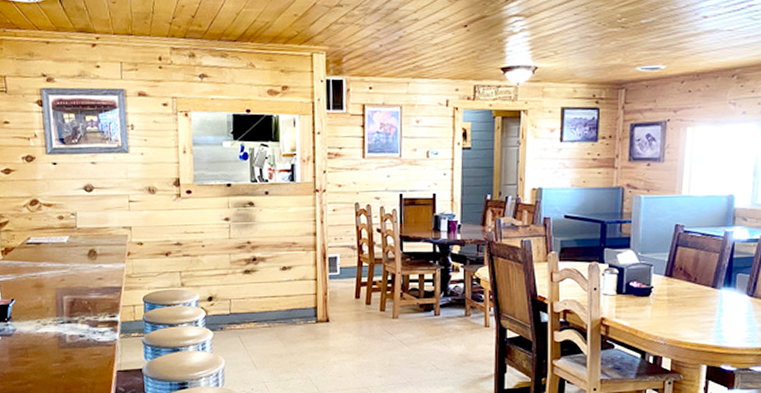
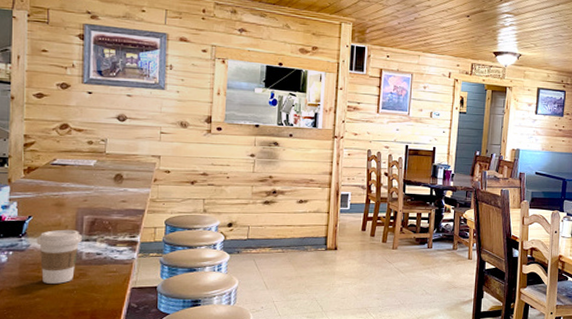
coffee cup: none [21,311,64,369] -> present [36,229,82,284]

